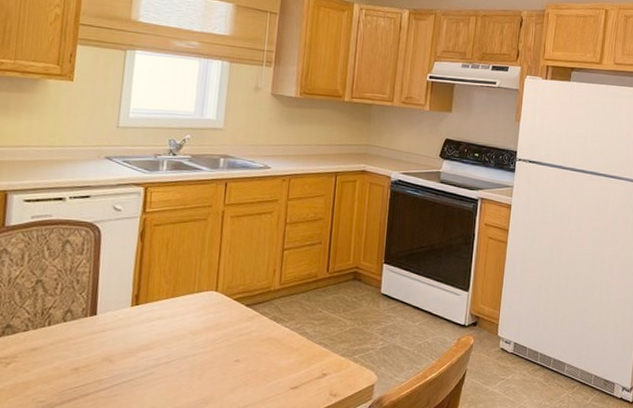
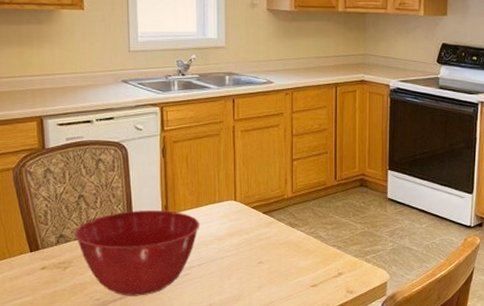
mixing bowl: none [25,299,174,398] -> present [75,210,200,296]

